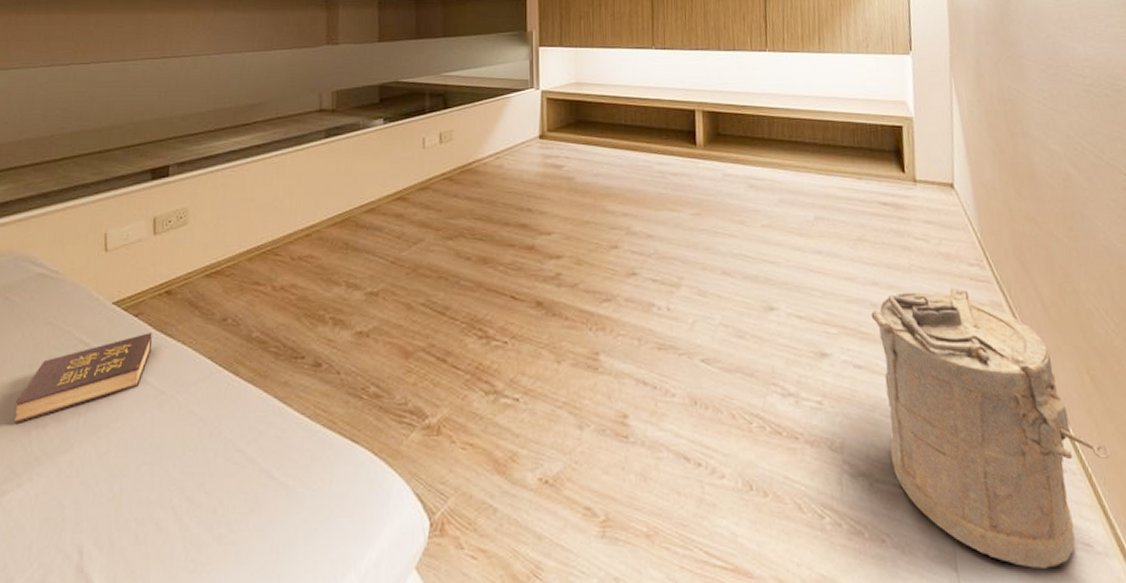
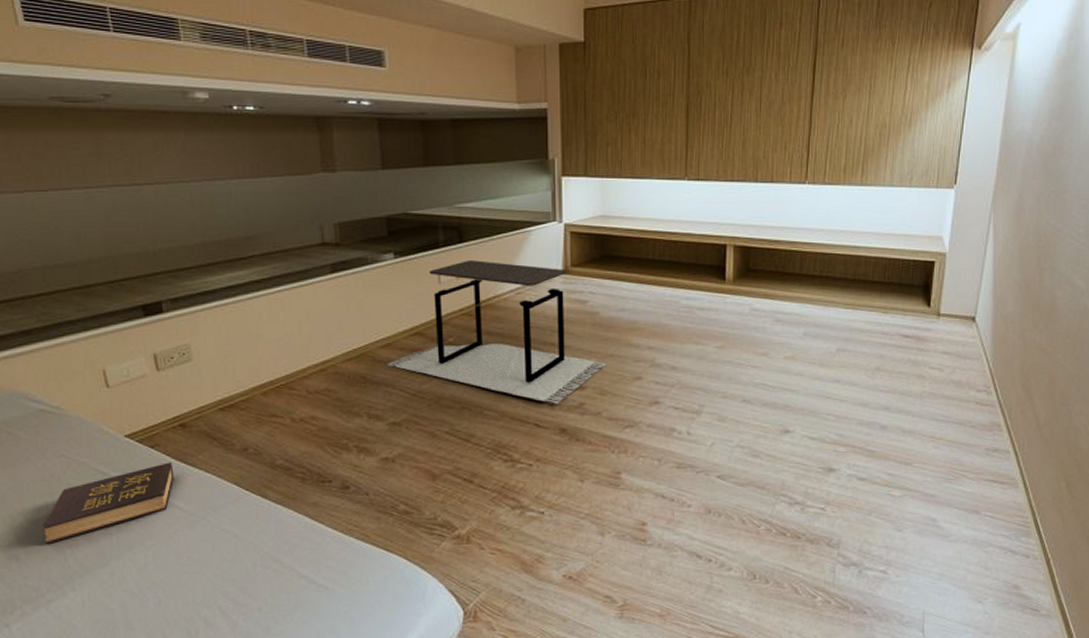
desk: none [369,126,583,274] -> present [387,260,607,404]
laundry hamper: present [871,287,1111,568] -> none [879,411,1070,628]

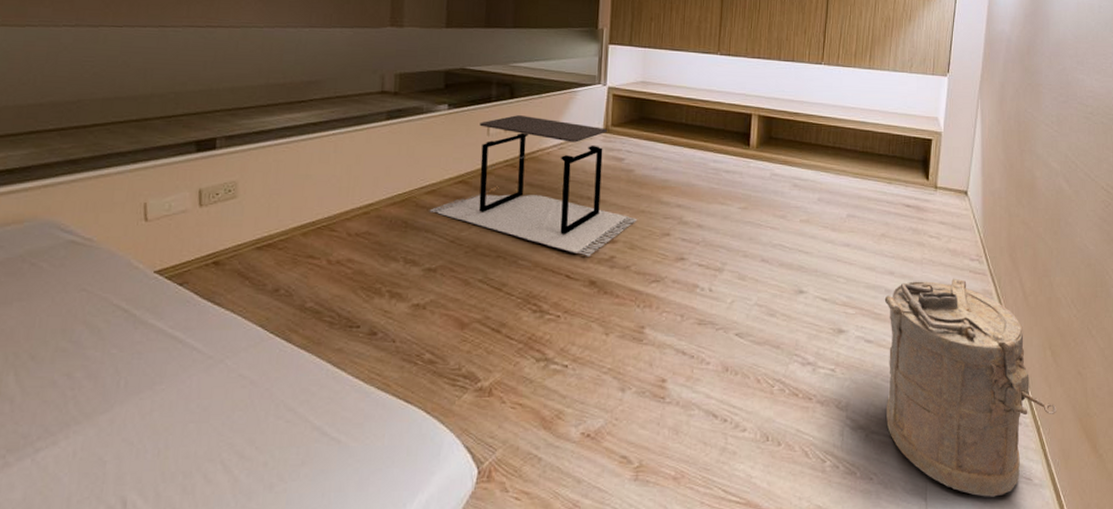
hardback book: present [43,462,175,545] -> none [47,301,199,387]
laundry hamper: none [879,411,1070,628] -> present [884,278,1057,497]

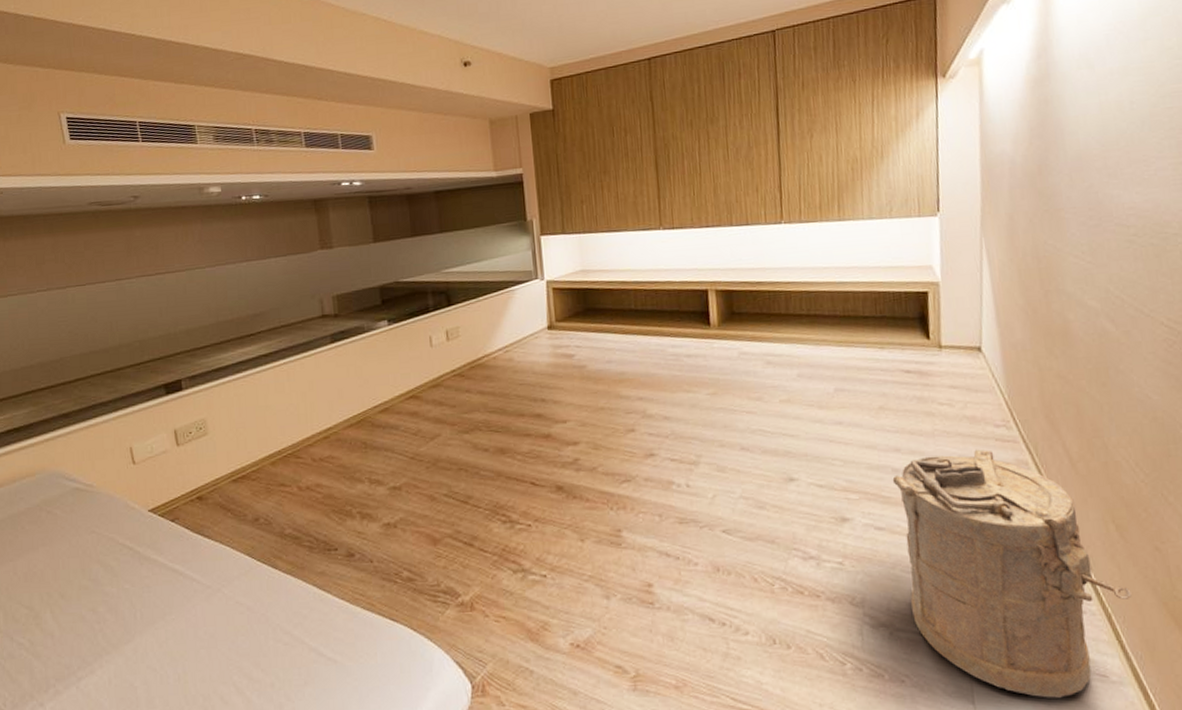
desk: present [429,115,638,256] -> none [385,322,598,461]

